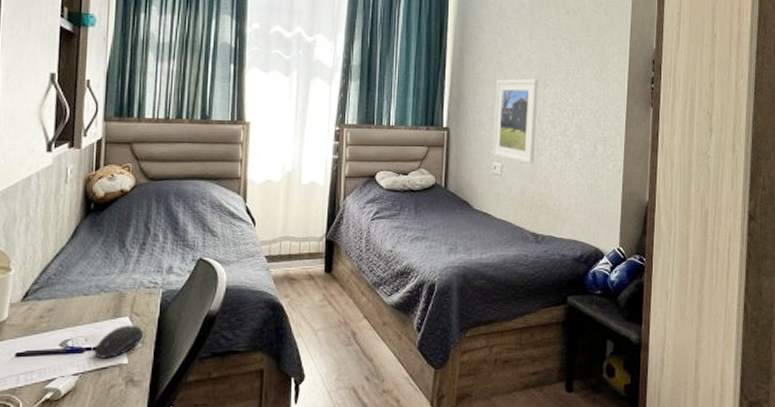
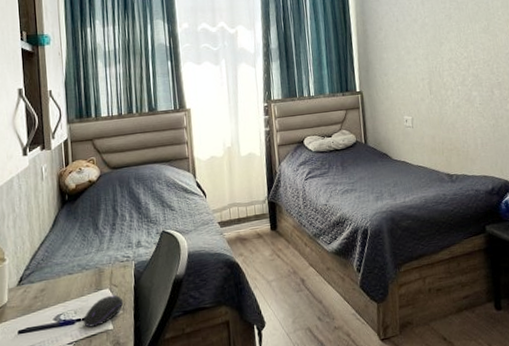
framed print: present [492,78,538,164] -> none [397,39,440,114]

